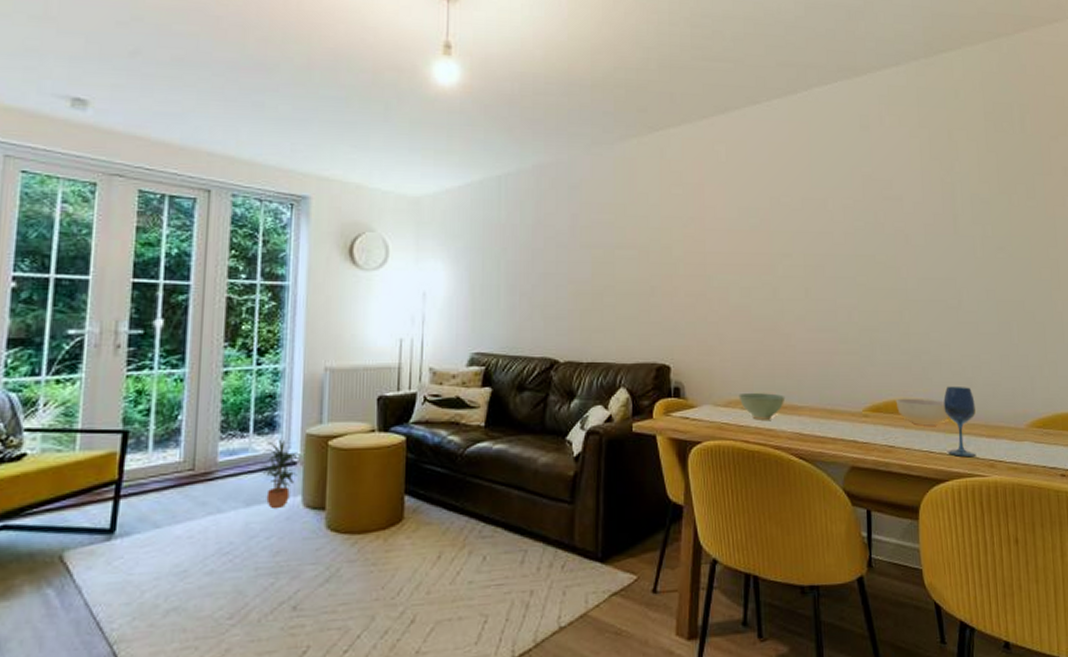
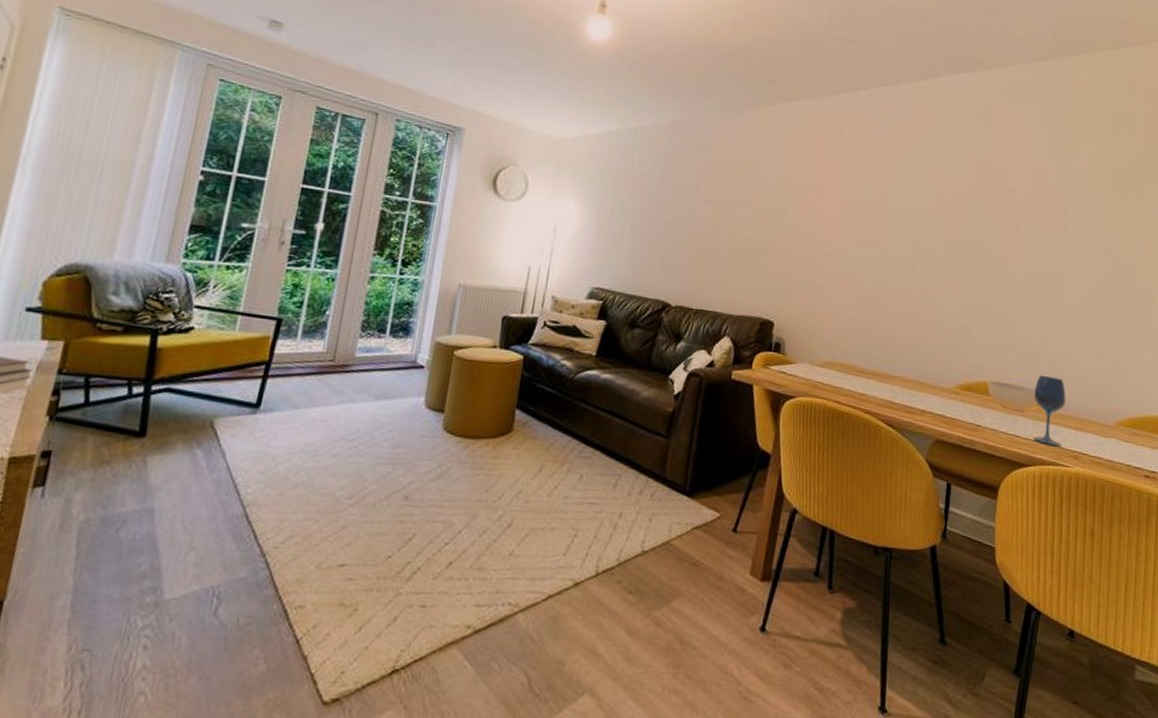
potted plant: present [260,439,300,509] -> none [392,343,427,407]
bowl: present [738,393,786,420] -> none [835,356,880,385]

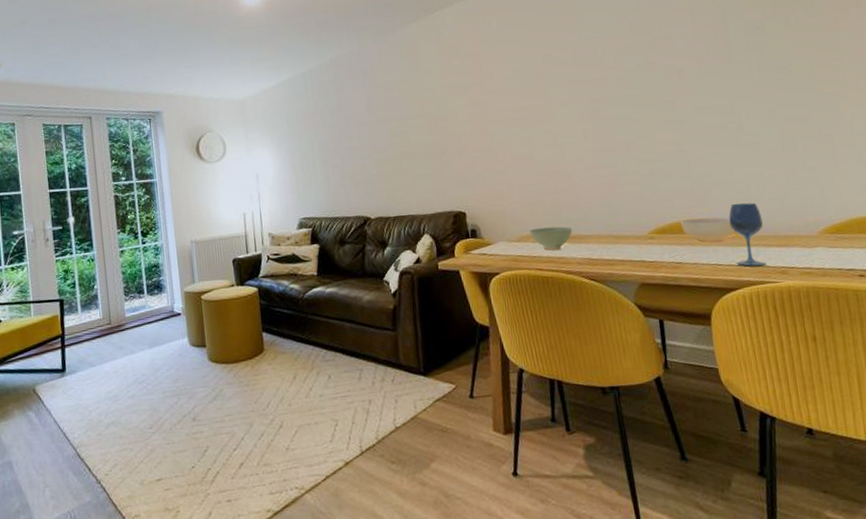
bowl: none [835,356,880,385] -> present [529,226,573,251]

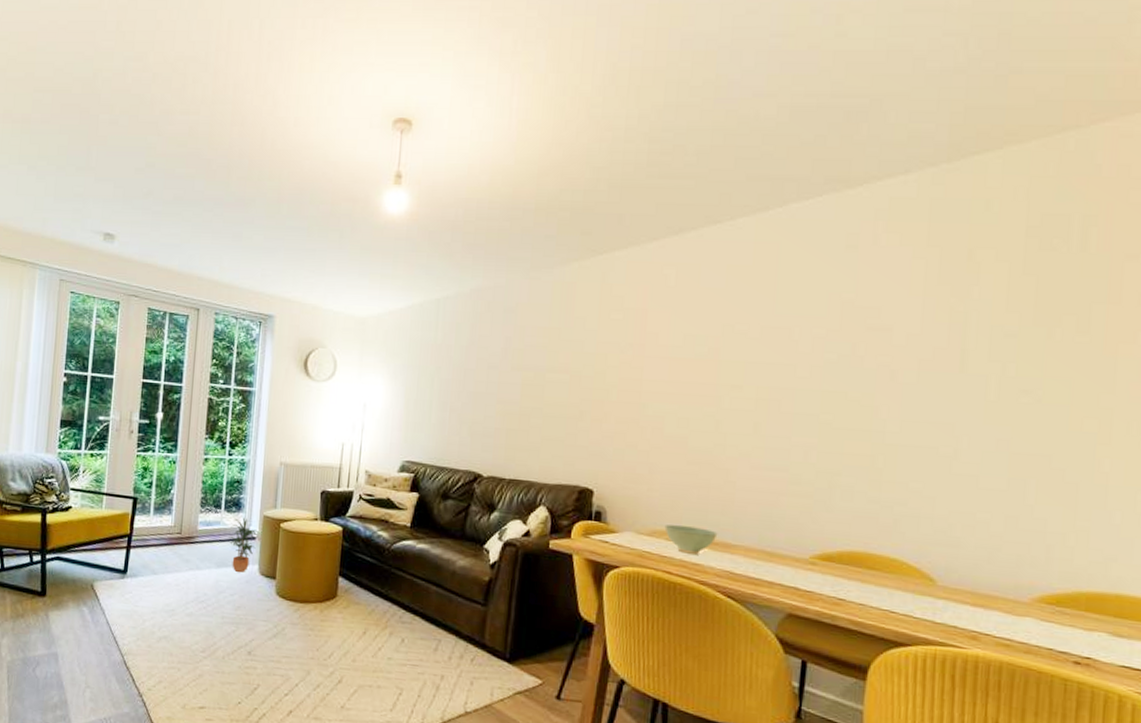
potted plant: none [156,297,183,349] -> present [228,517,258,573]
bowl: present [680,217,735,243] -> none [853,549,921,585]
wineglass: present [728,202,766,267] -> none [915,543,961,625]

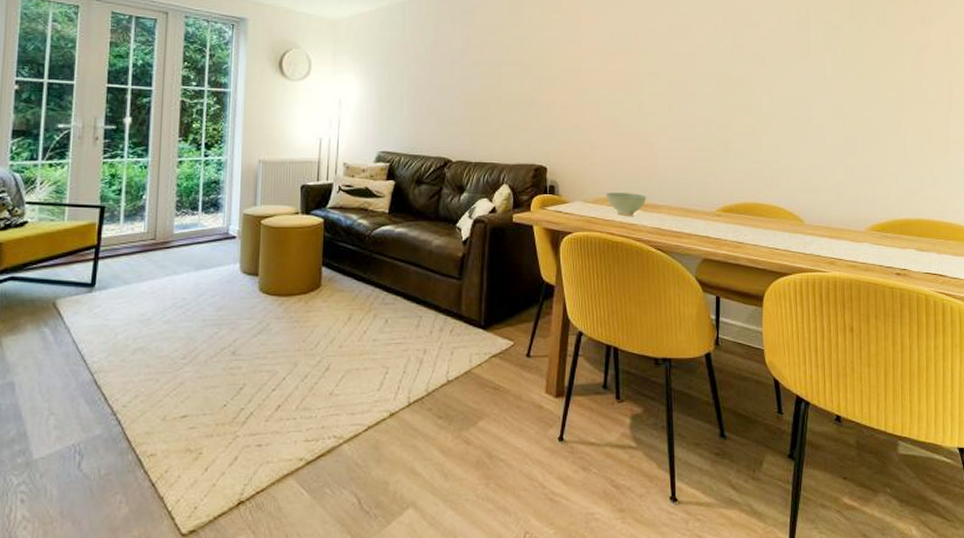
potted plant: present [228,517,258,573] -> none [207,217,238,274]

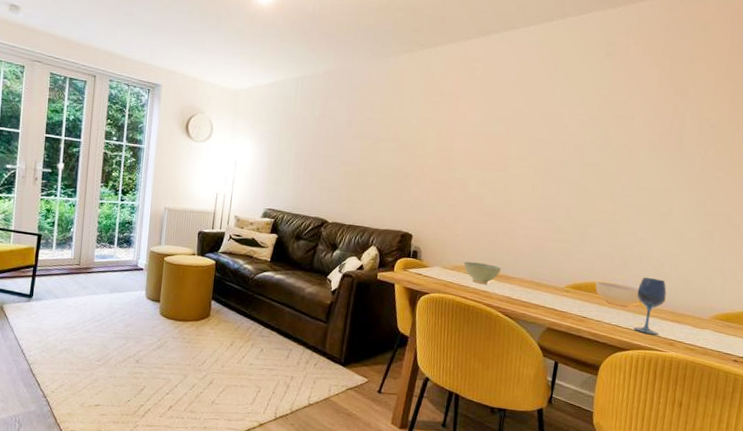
bowl: none [746,201,794,226] -> present [595,281,640,307]
wineglass: none [790,192,819,255] -> present [634,277,667,336]

